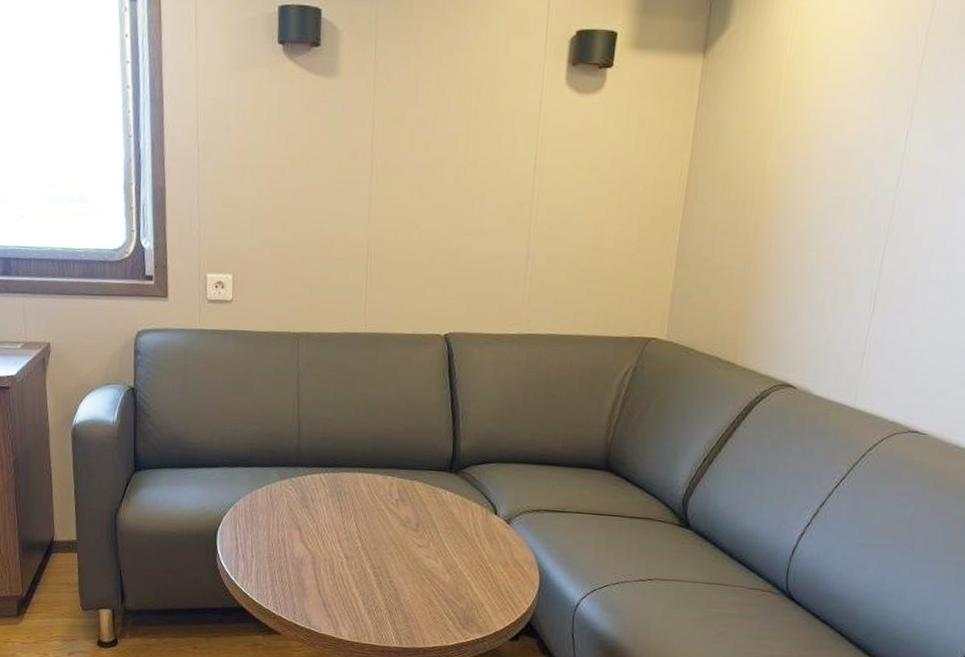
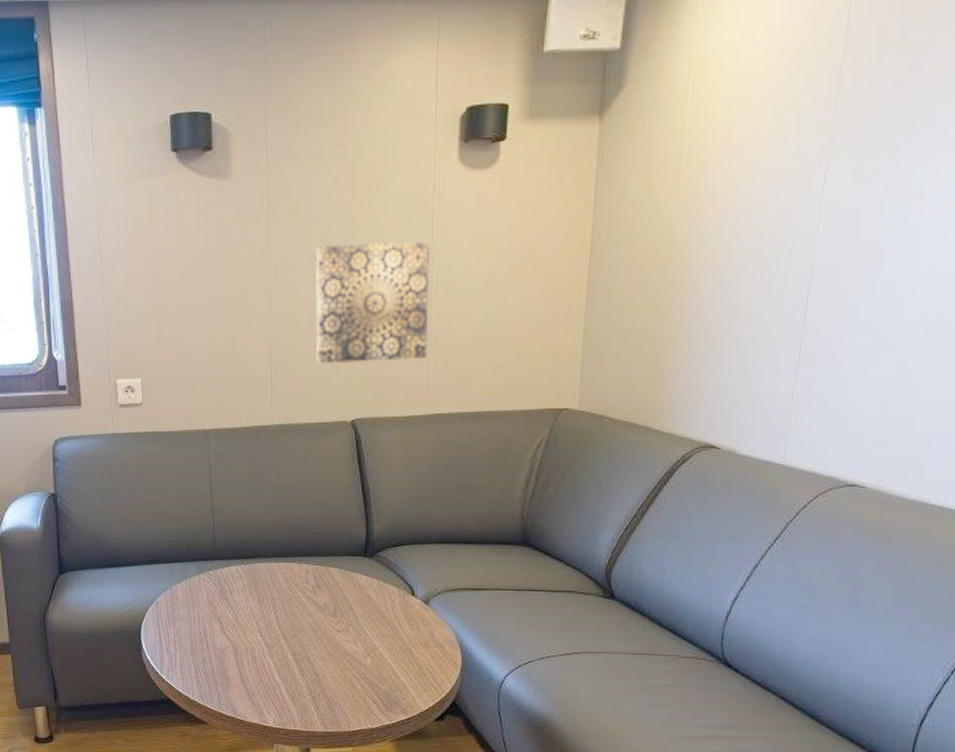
wall art: none [413,155,533,278] -> present [315,241,430,364]

